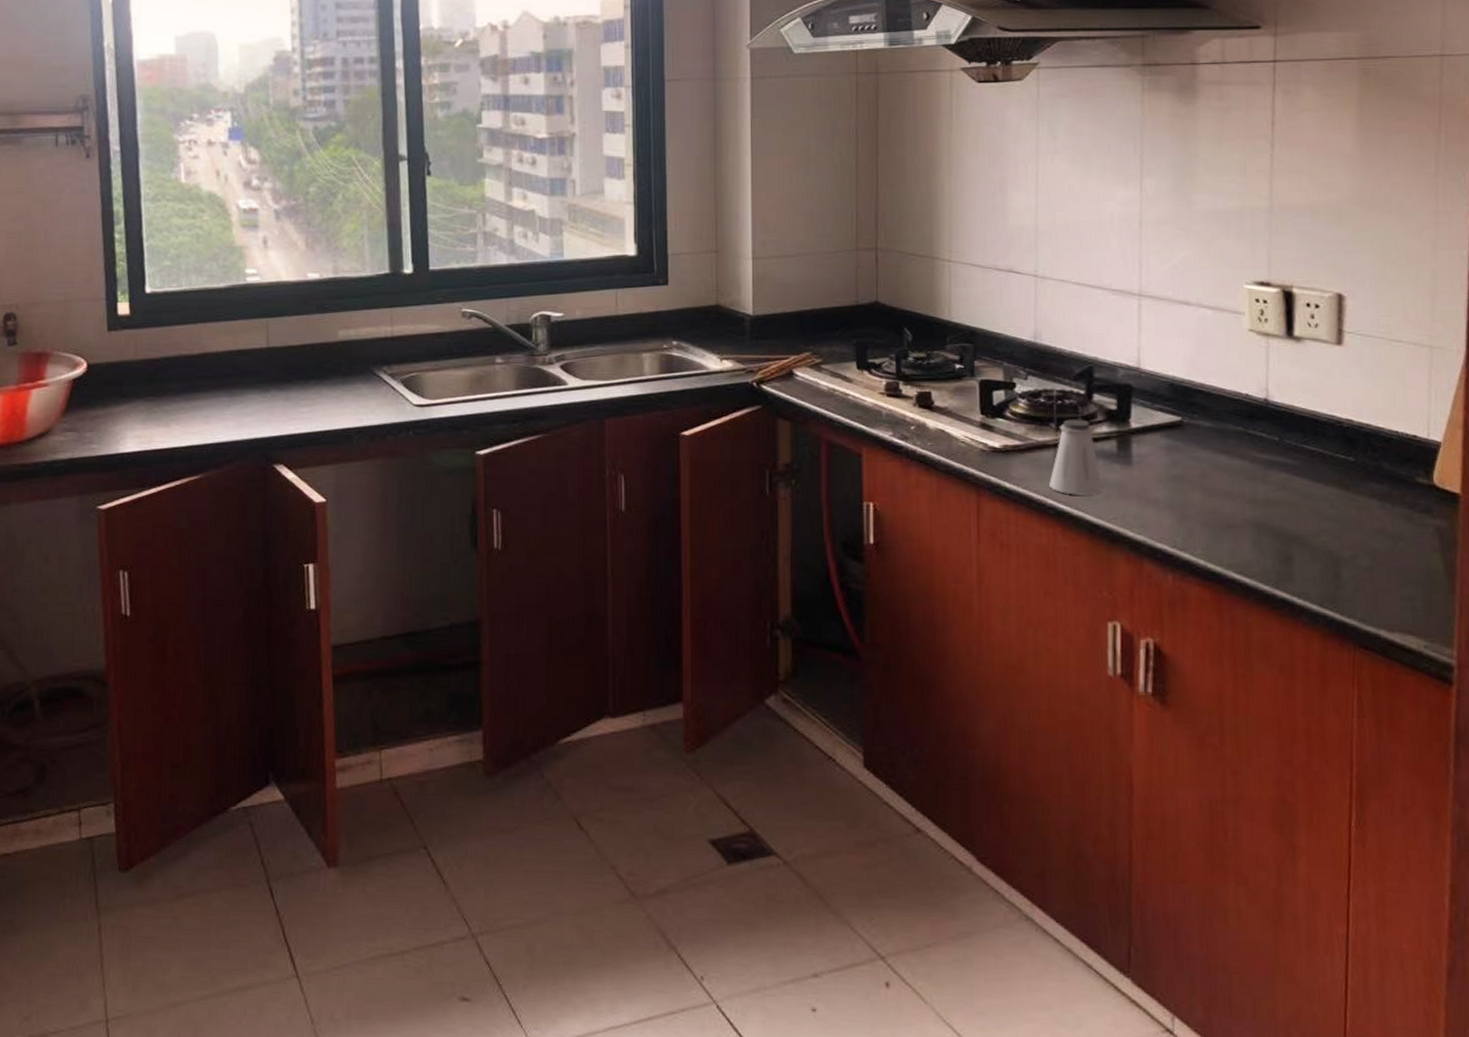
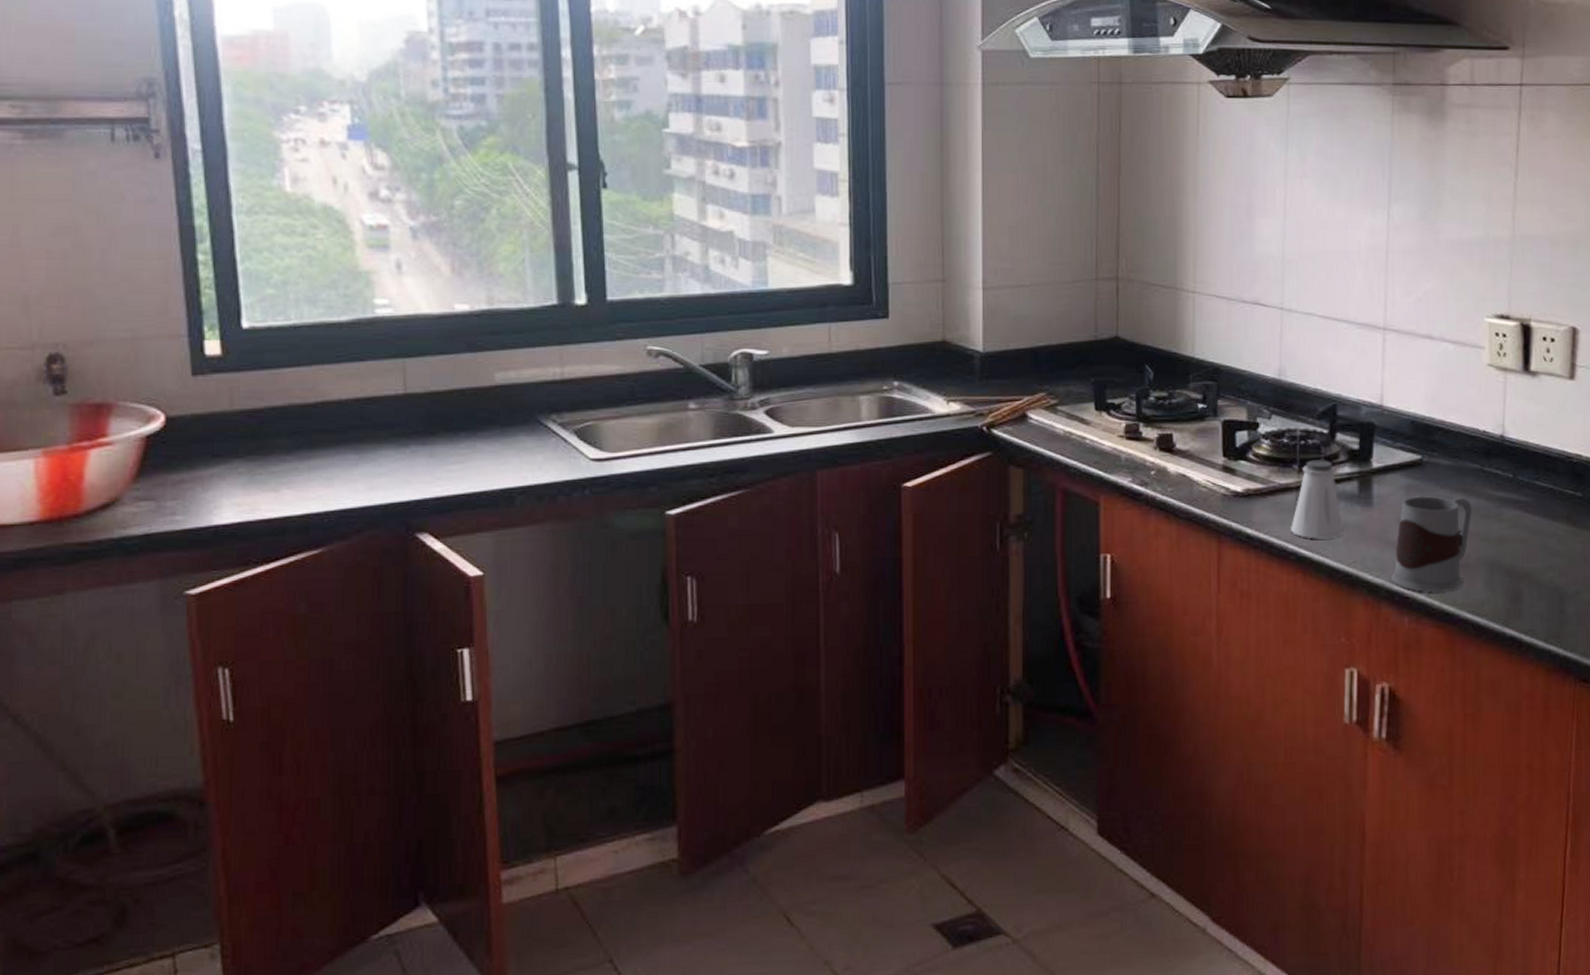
mug: none [1153,457,1236,551] -> present [1391,496,1472,592]

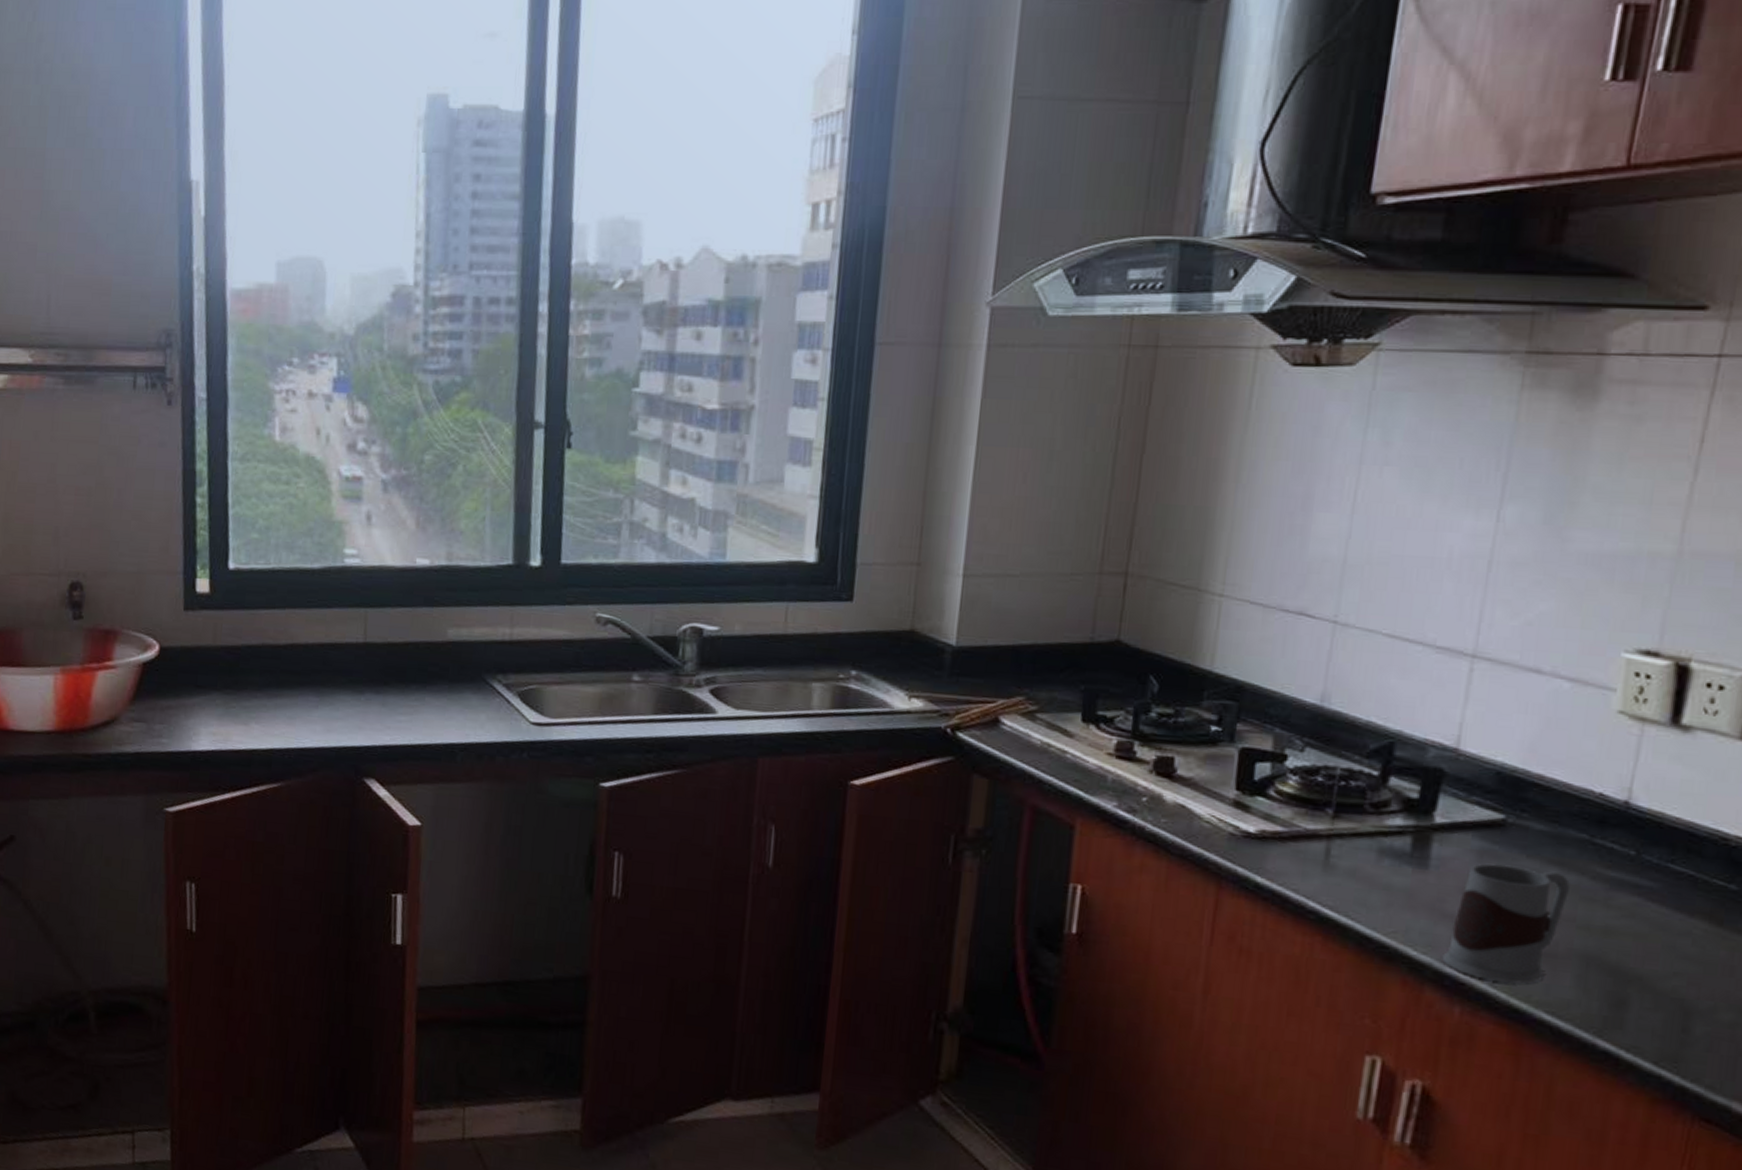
saltshaker: present [1291,460,1344,539] -> none [1314,805,1385,901]

